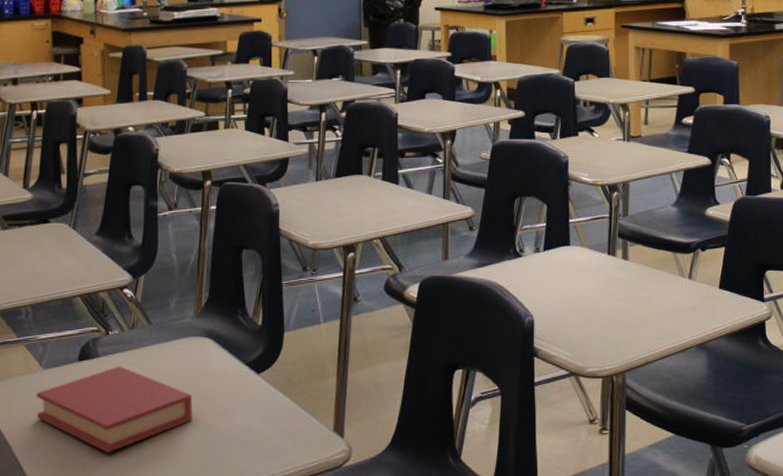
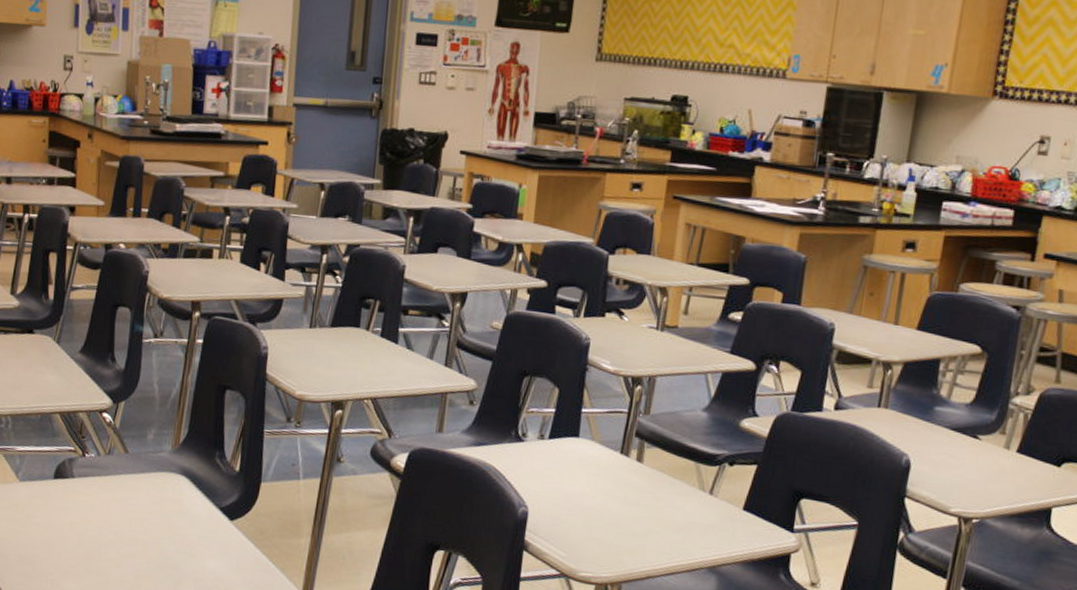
book: present [37,366,192,453] -> none [10,490,163,574]

